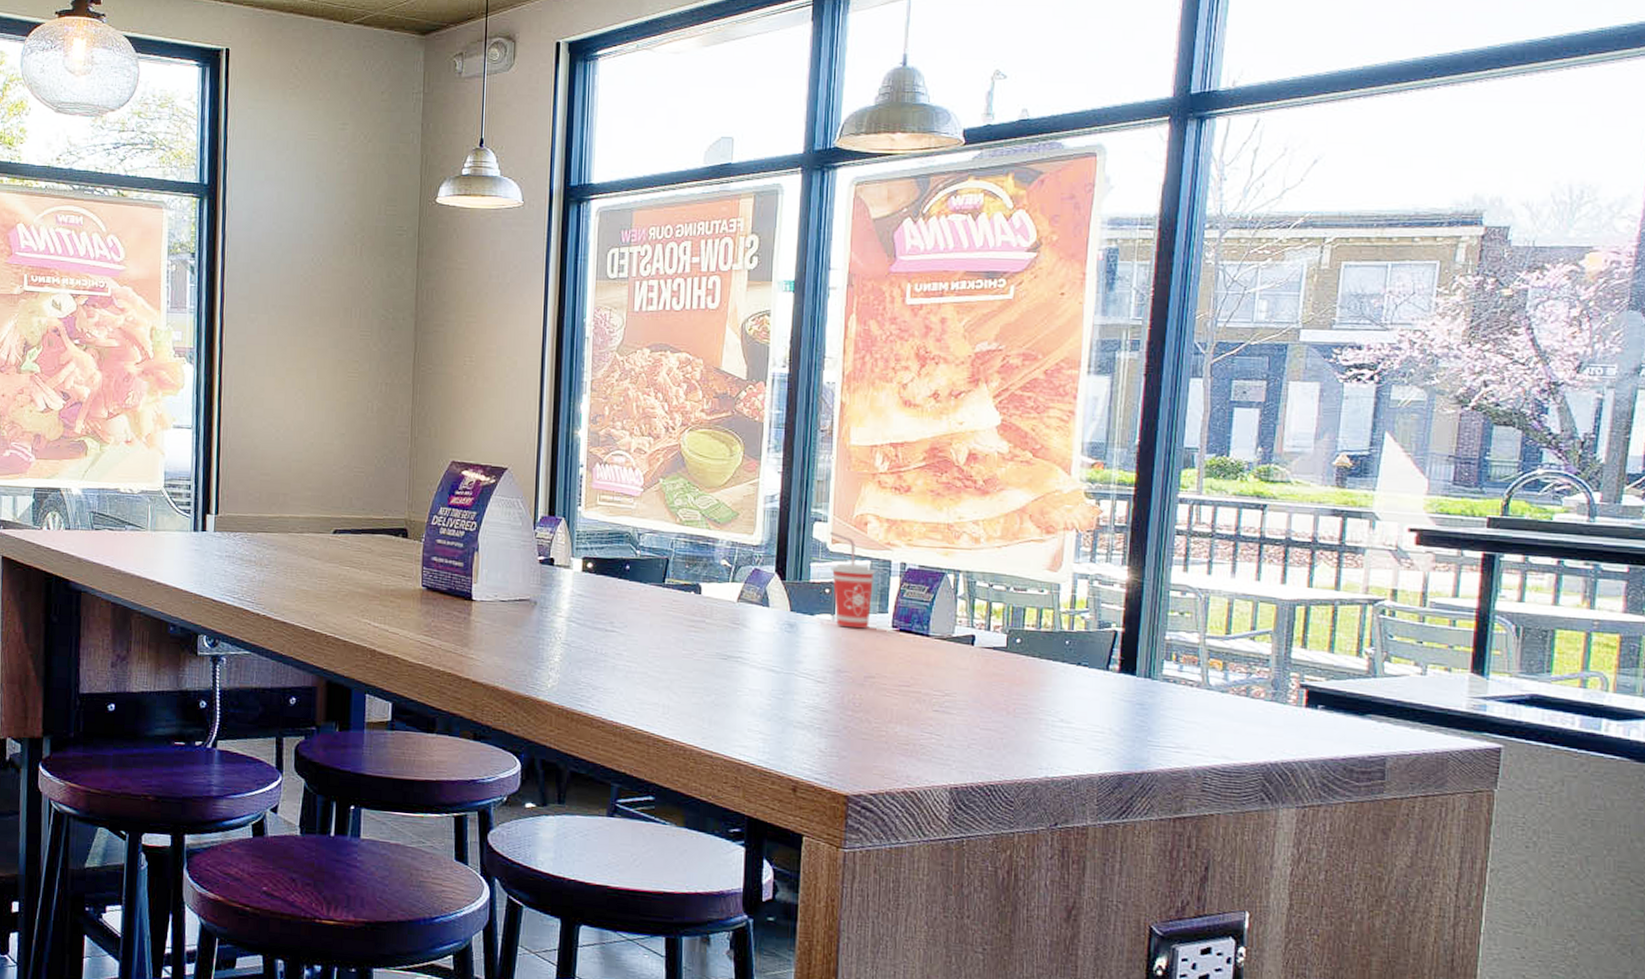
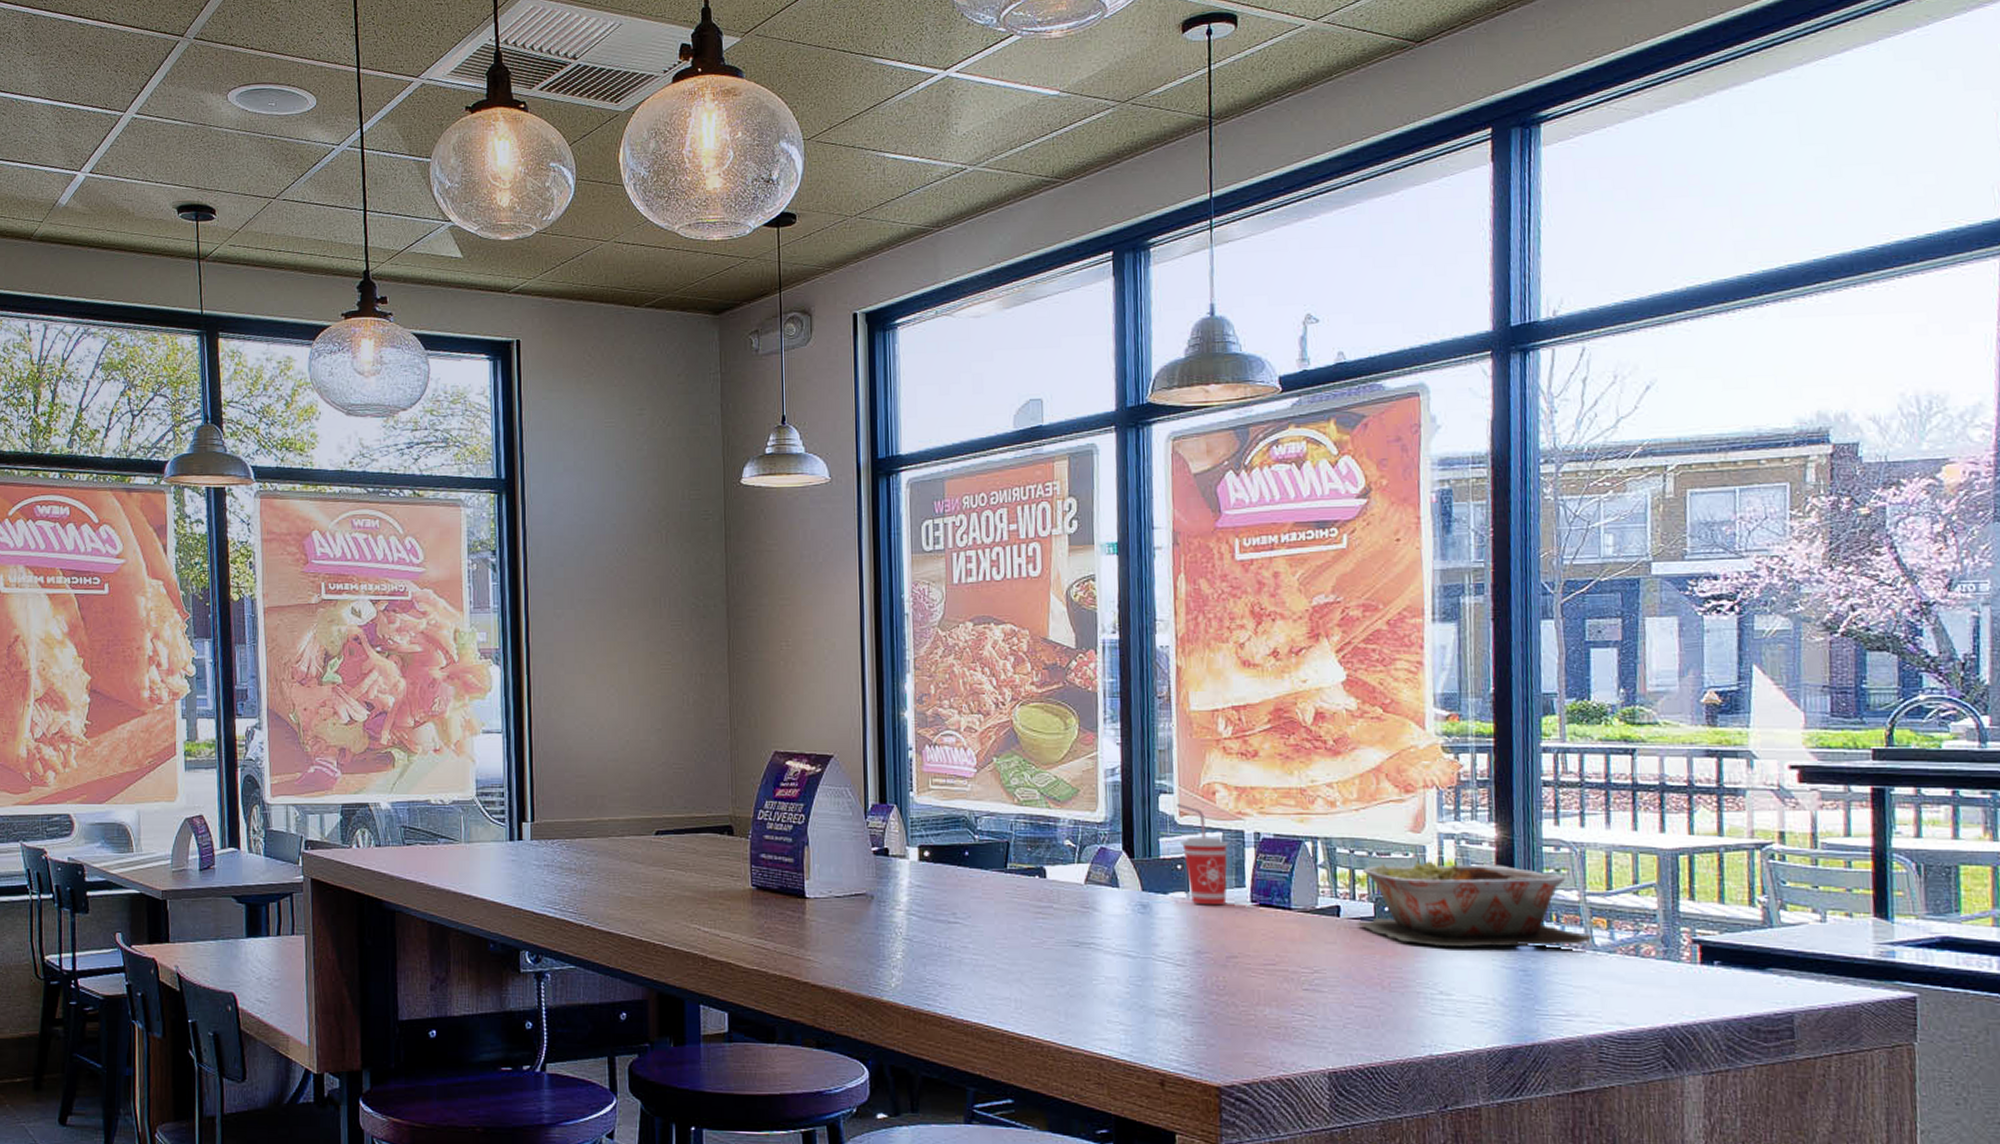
takeout container: none [989,597,1208,683] -> present [1356,861,1593,946]

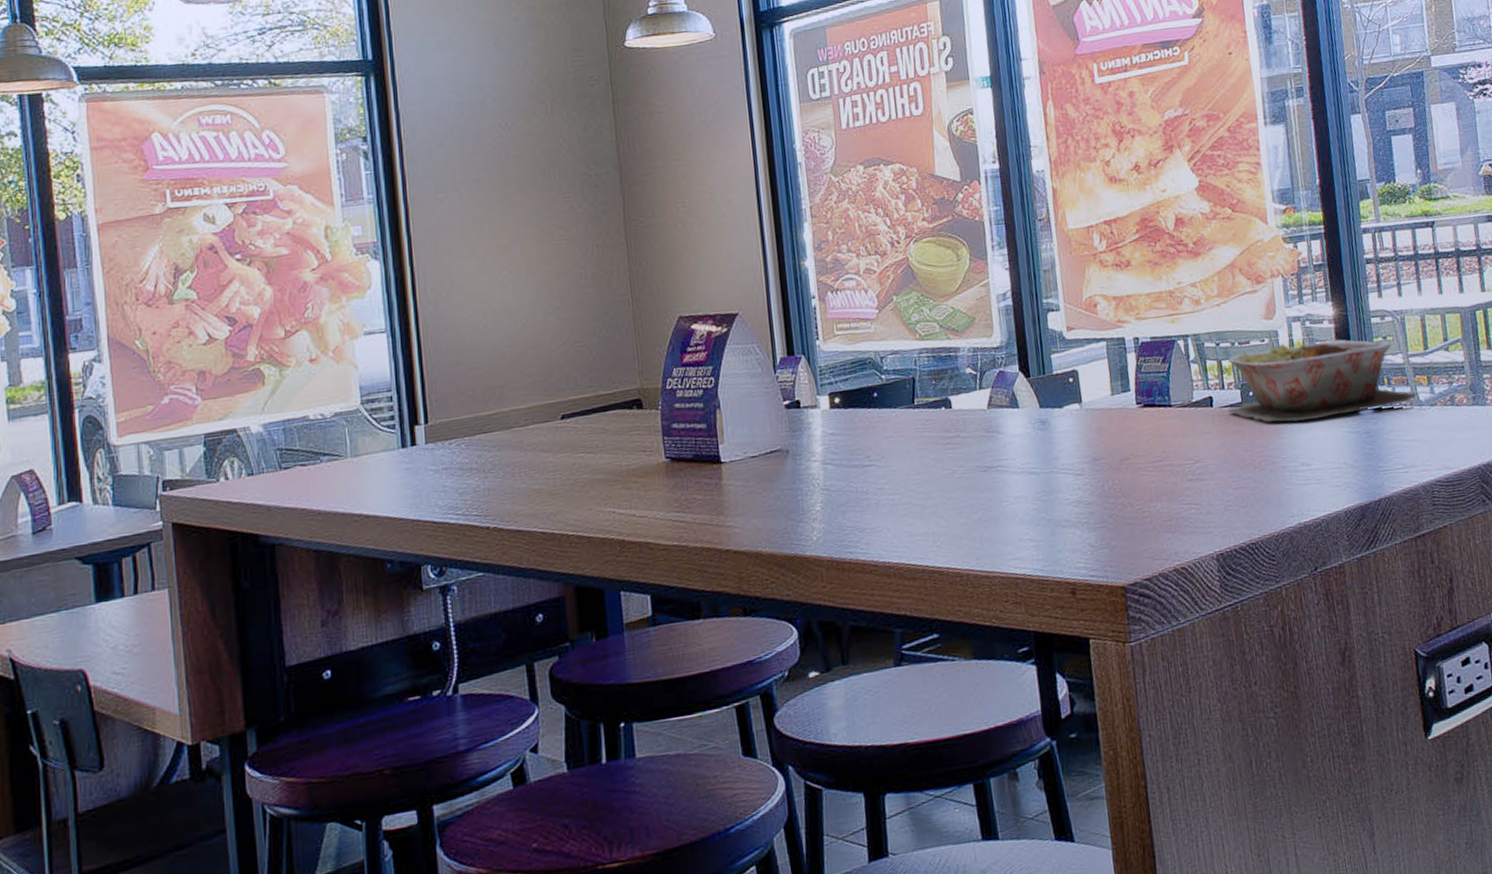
beverage cup: present [1177,804,1228,905] -> none [1064,319,1116,413]

